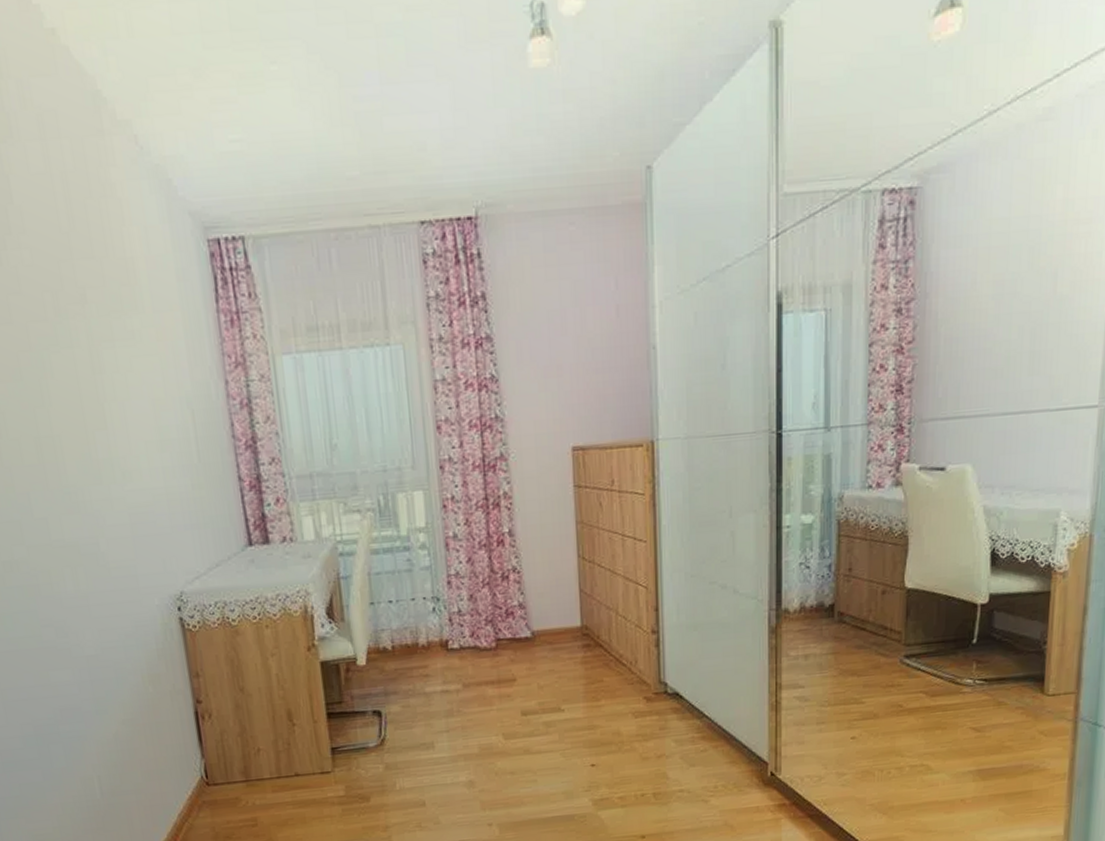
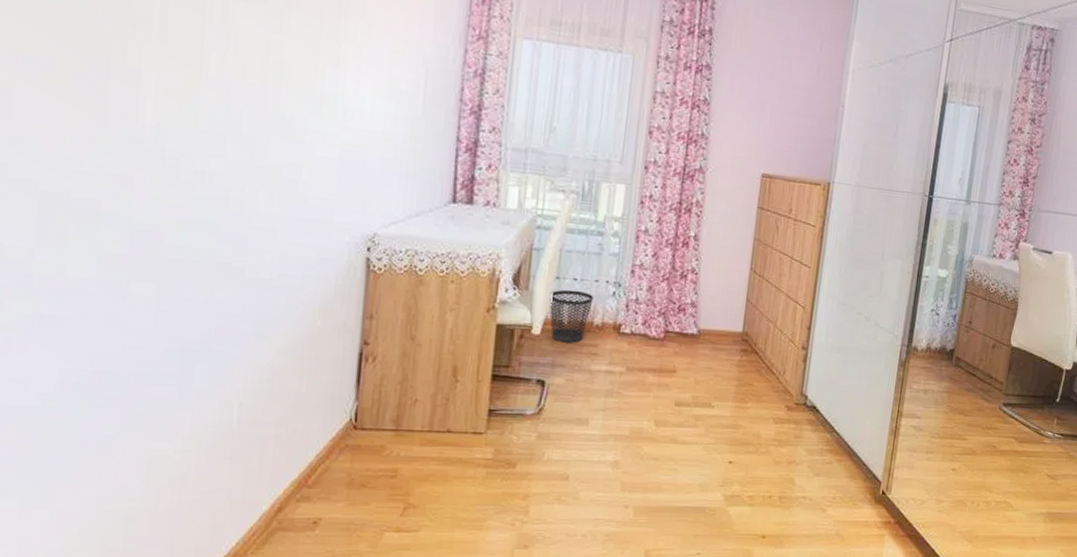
wastebasket: none [367,612,414,670] -> present [549,289,593,343]

